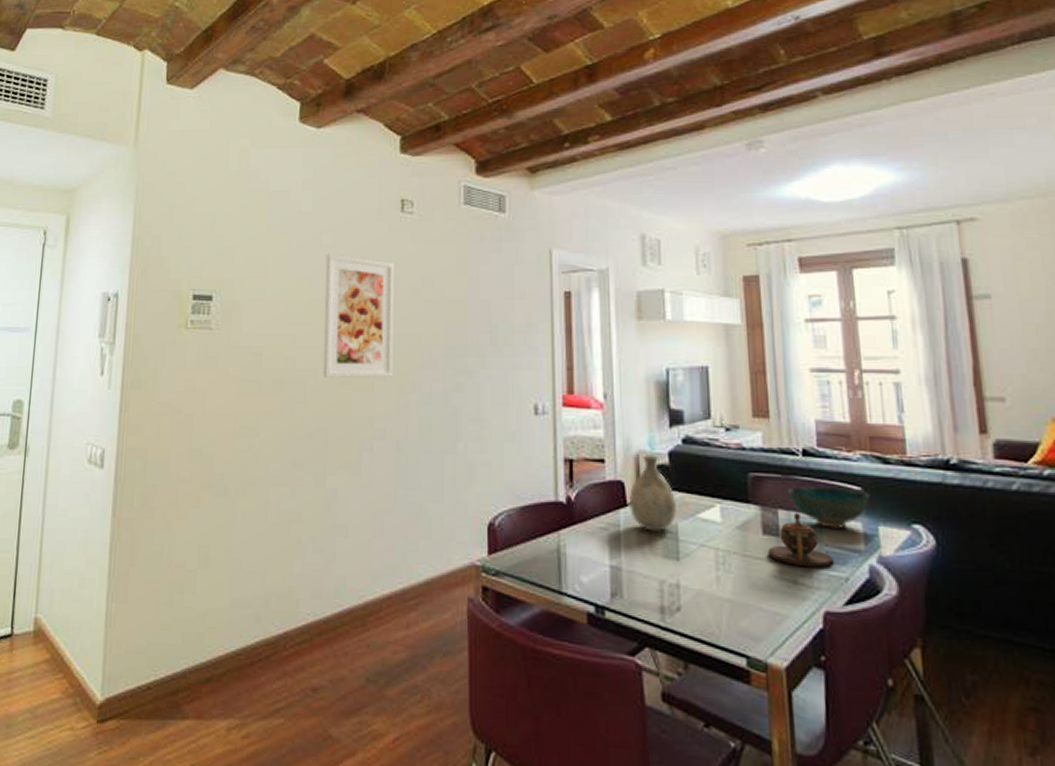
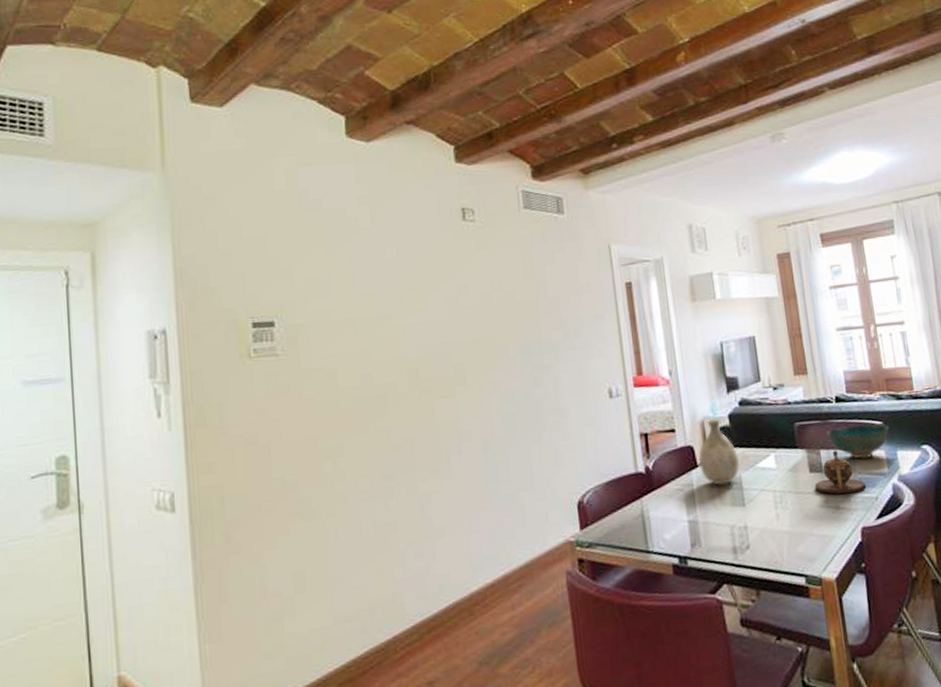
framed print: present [323,254,394,378] -> none [391,267,472,389]

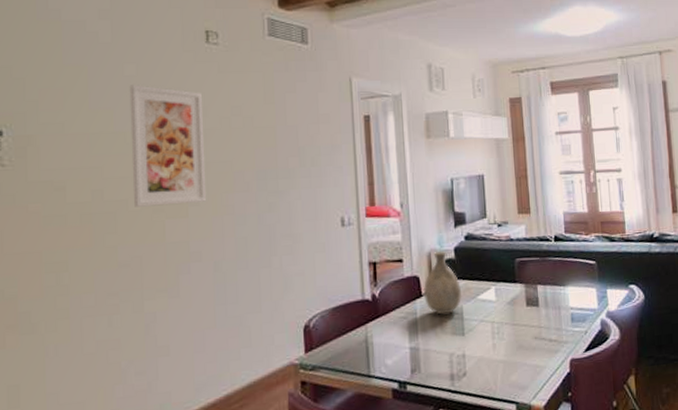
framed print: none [391,267,472,389] -> present [129,85,206,207]
teapot: present [814,450,866,494] -> none [530,286,577,328]
bowl: present [826,423,889,460] -> none [543,262,602,296]

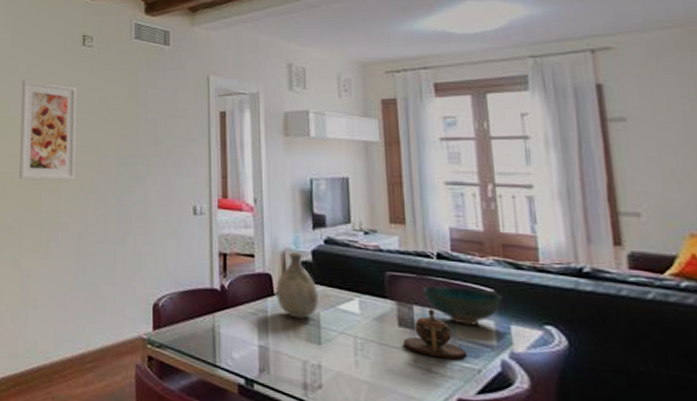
teapot: none [530,286,577,328] -> present [403,309,467,360]
bowl: none [543,262,602,296] -> present [422,285,503,326]

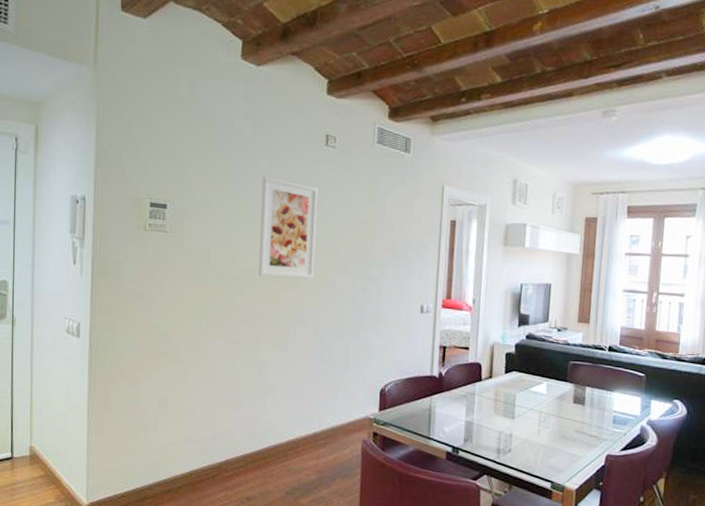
vase: present [275,251,320,319] -> none [483,344,517,399]
teapot: present [403,309,467,360] -> none [575,389,619,427]
bowl: present [422,285,503,326] -> none [594,371,650,401]

